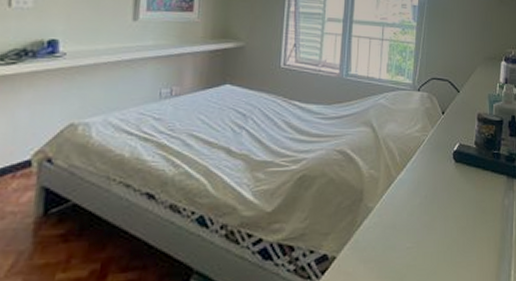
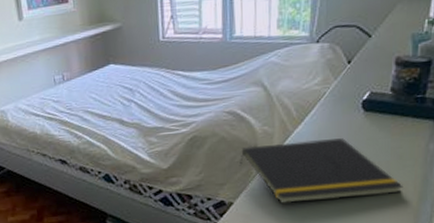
notepad: none [344,188,487,260] -> present [238,138,404,204]

